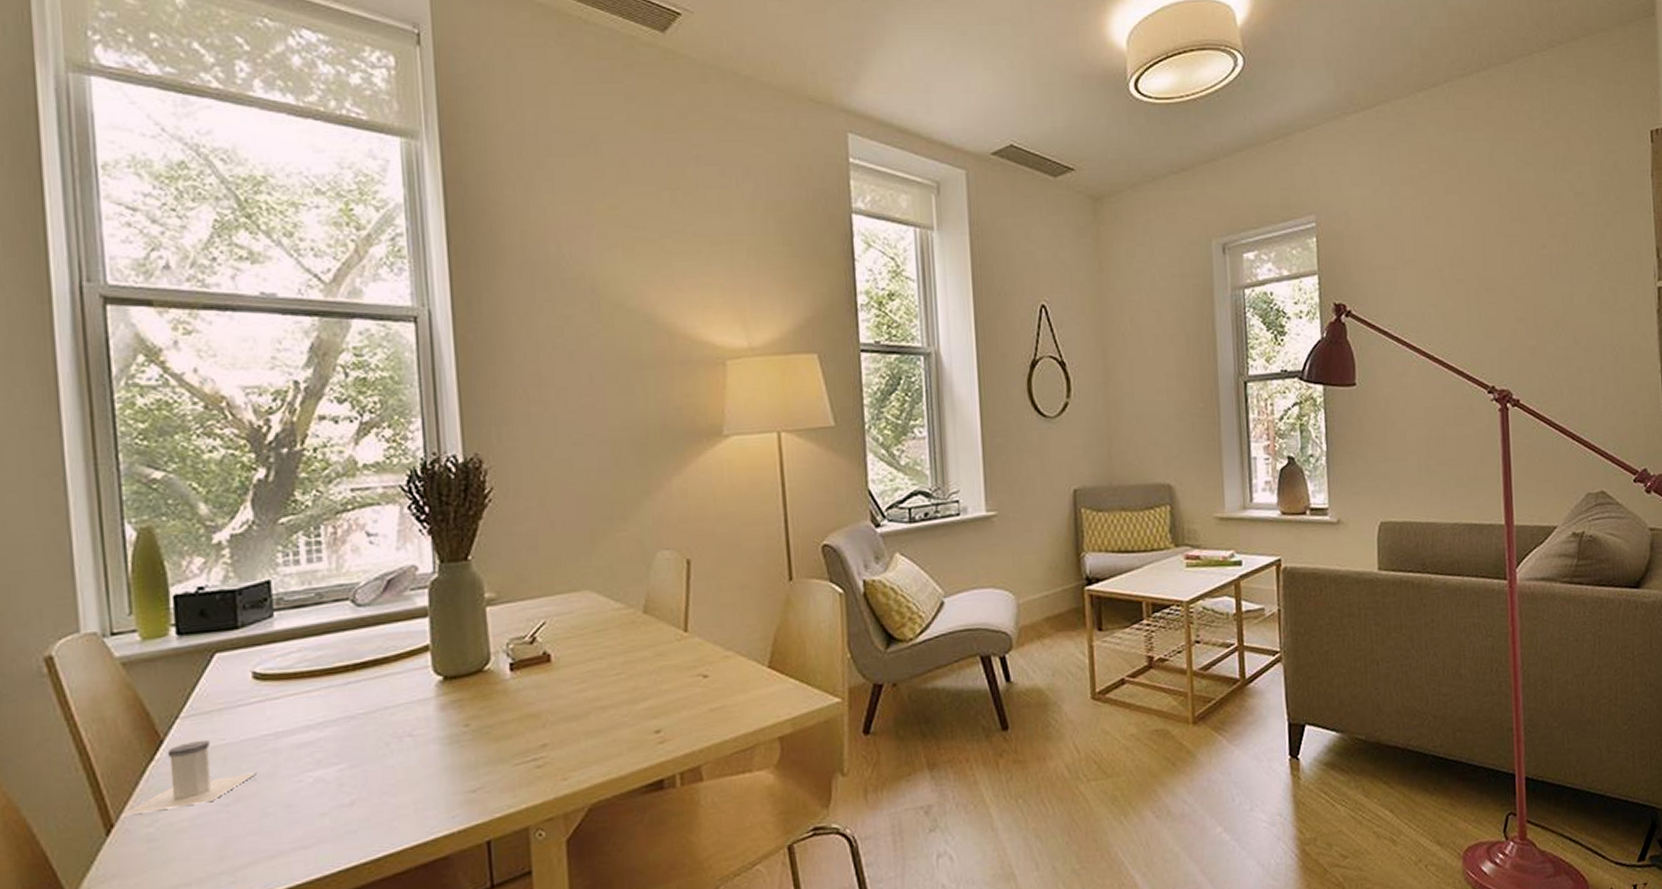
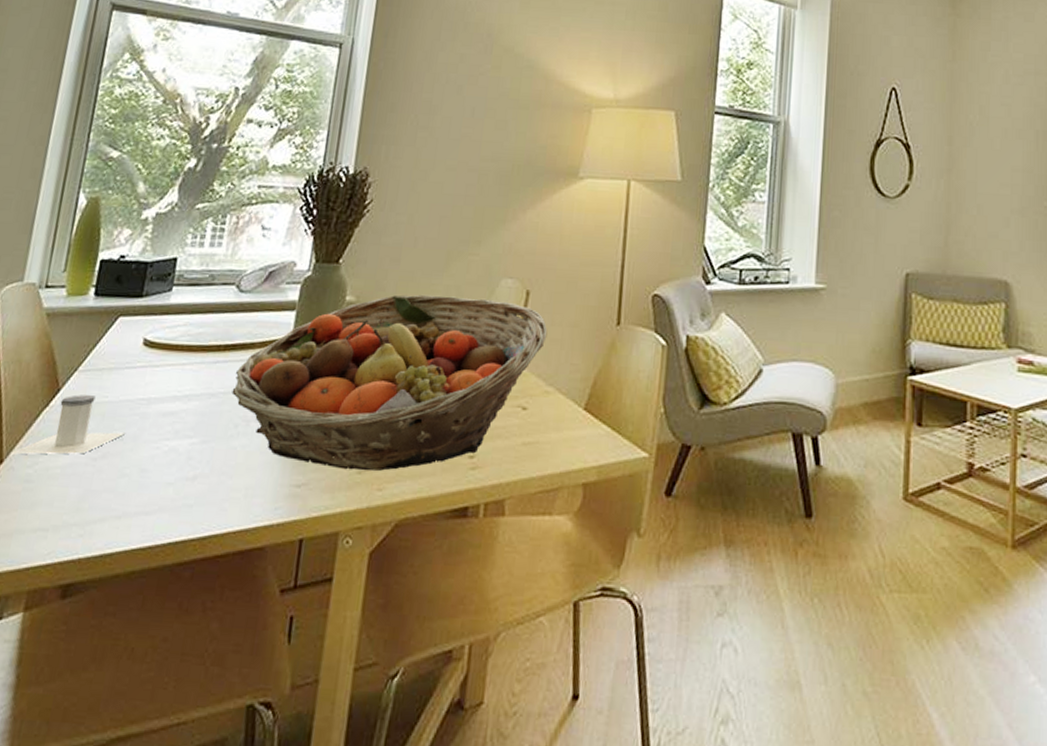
fruit basket: none [373,574,717,767] -> present [231,294,548,471]

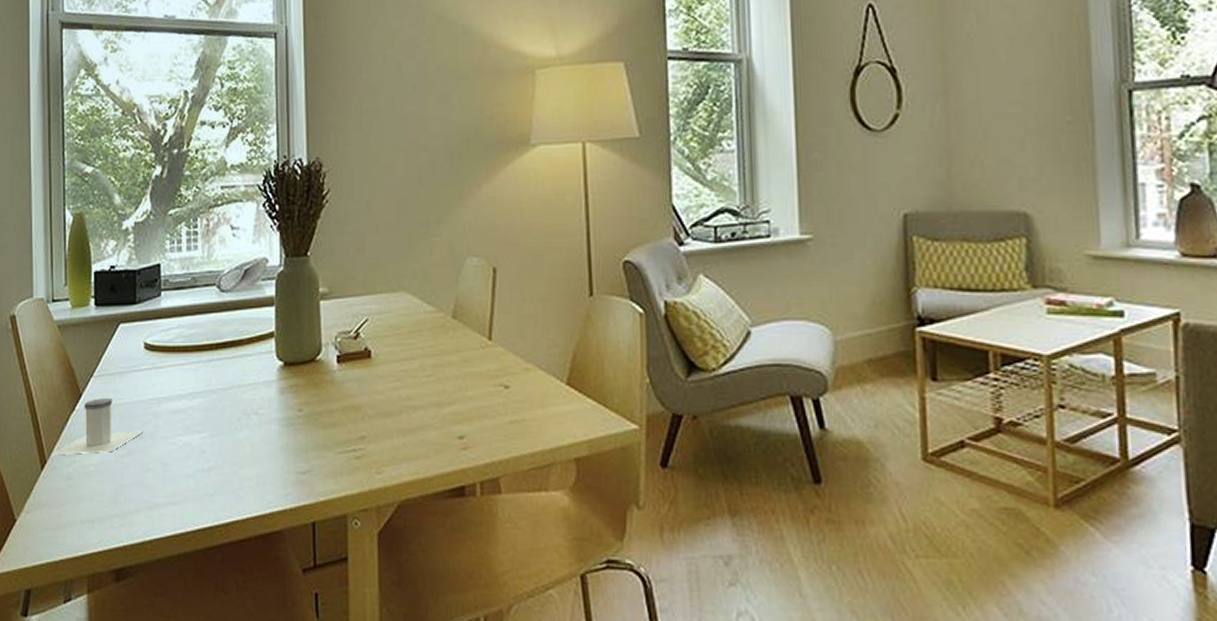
fruit basket: present [231,294,548,471] -> none [229,279,520,456]

